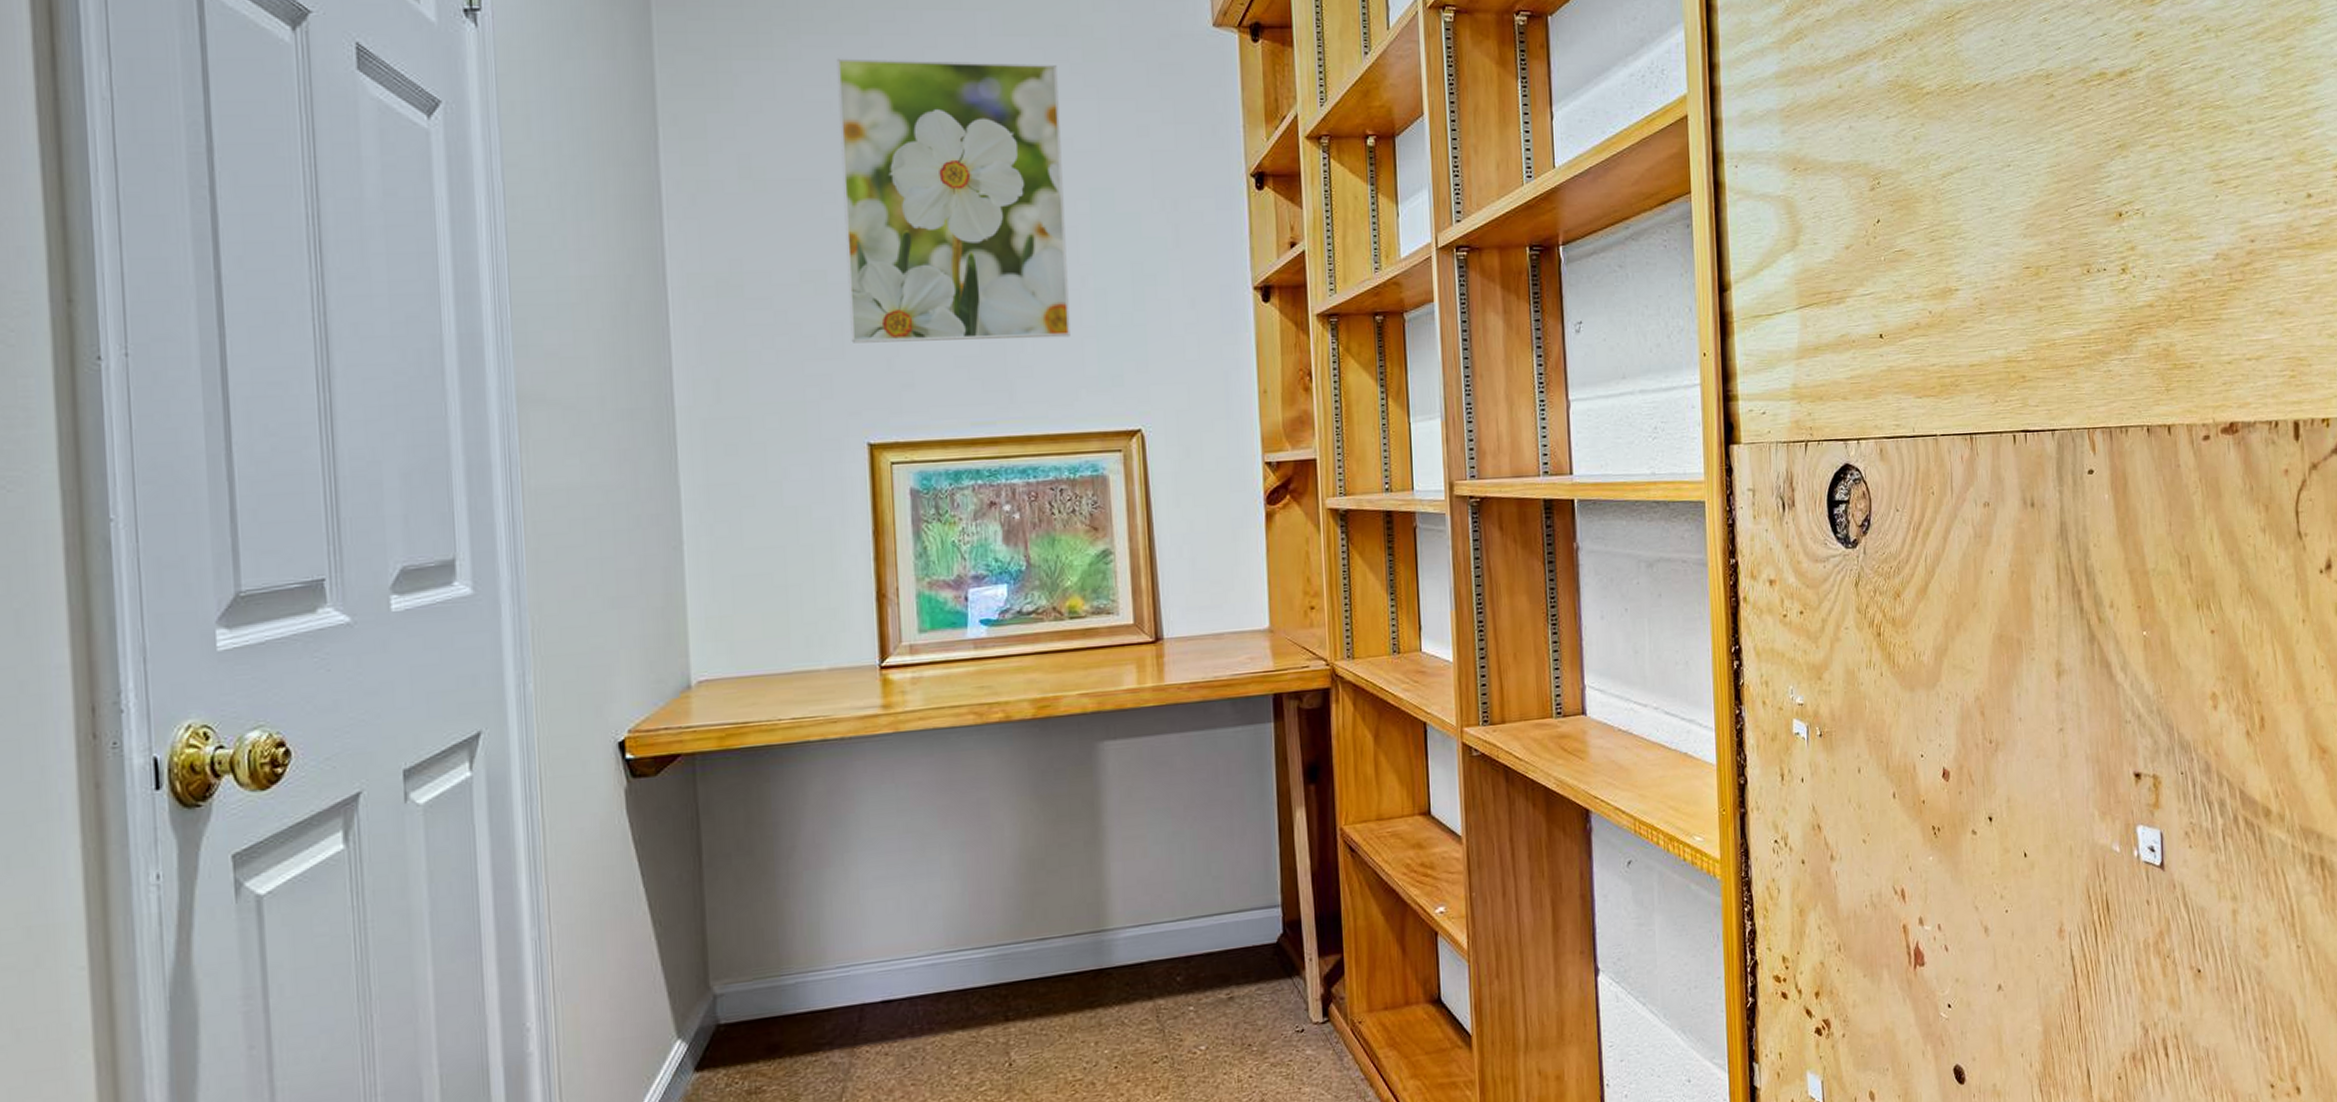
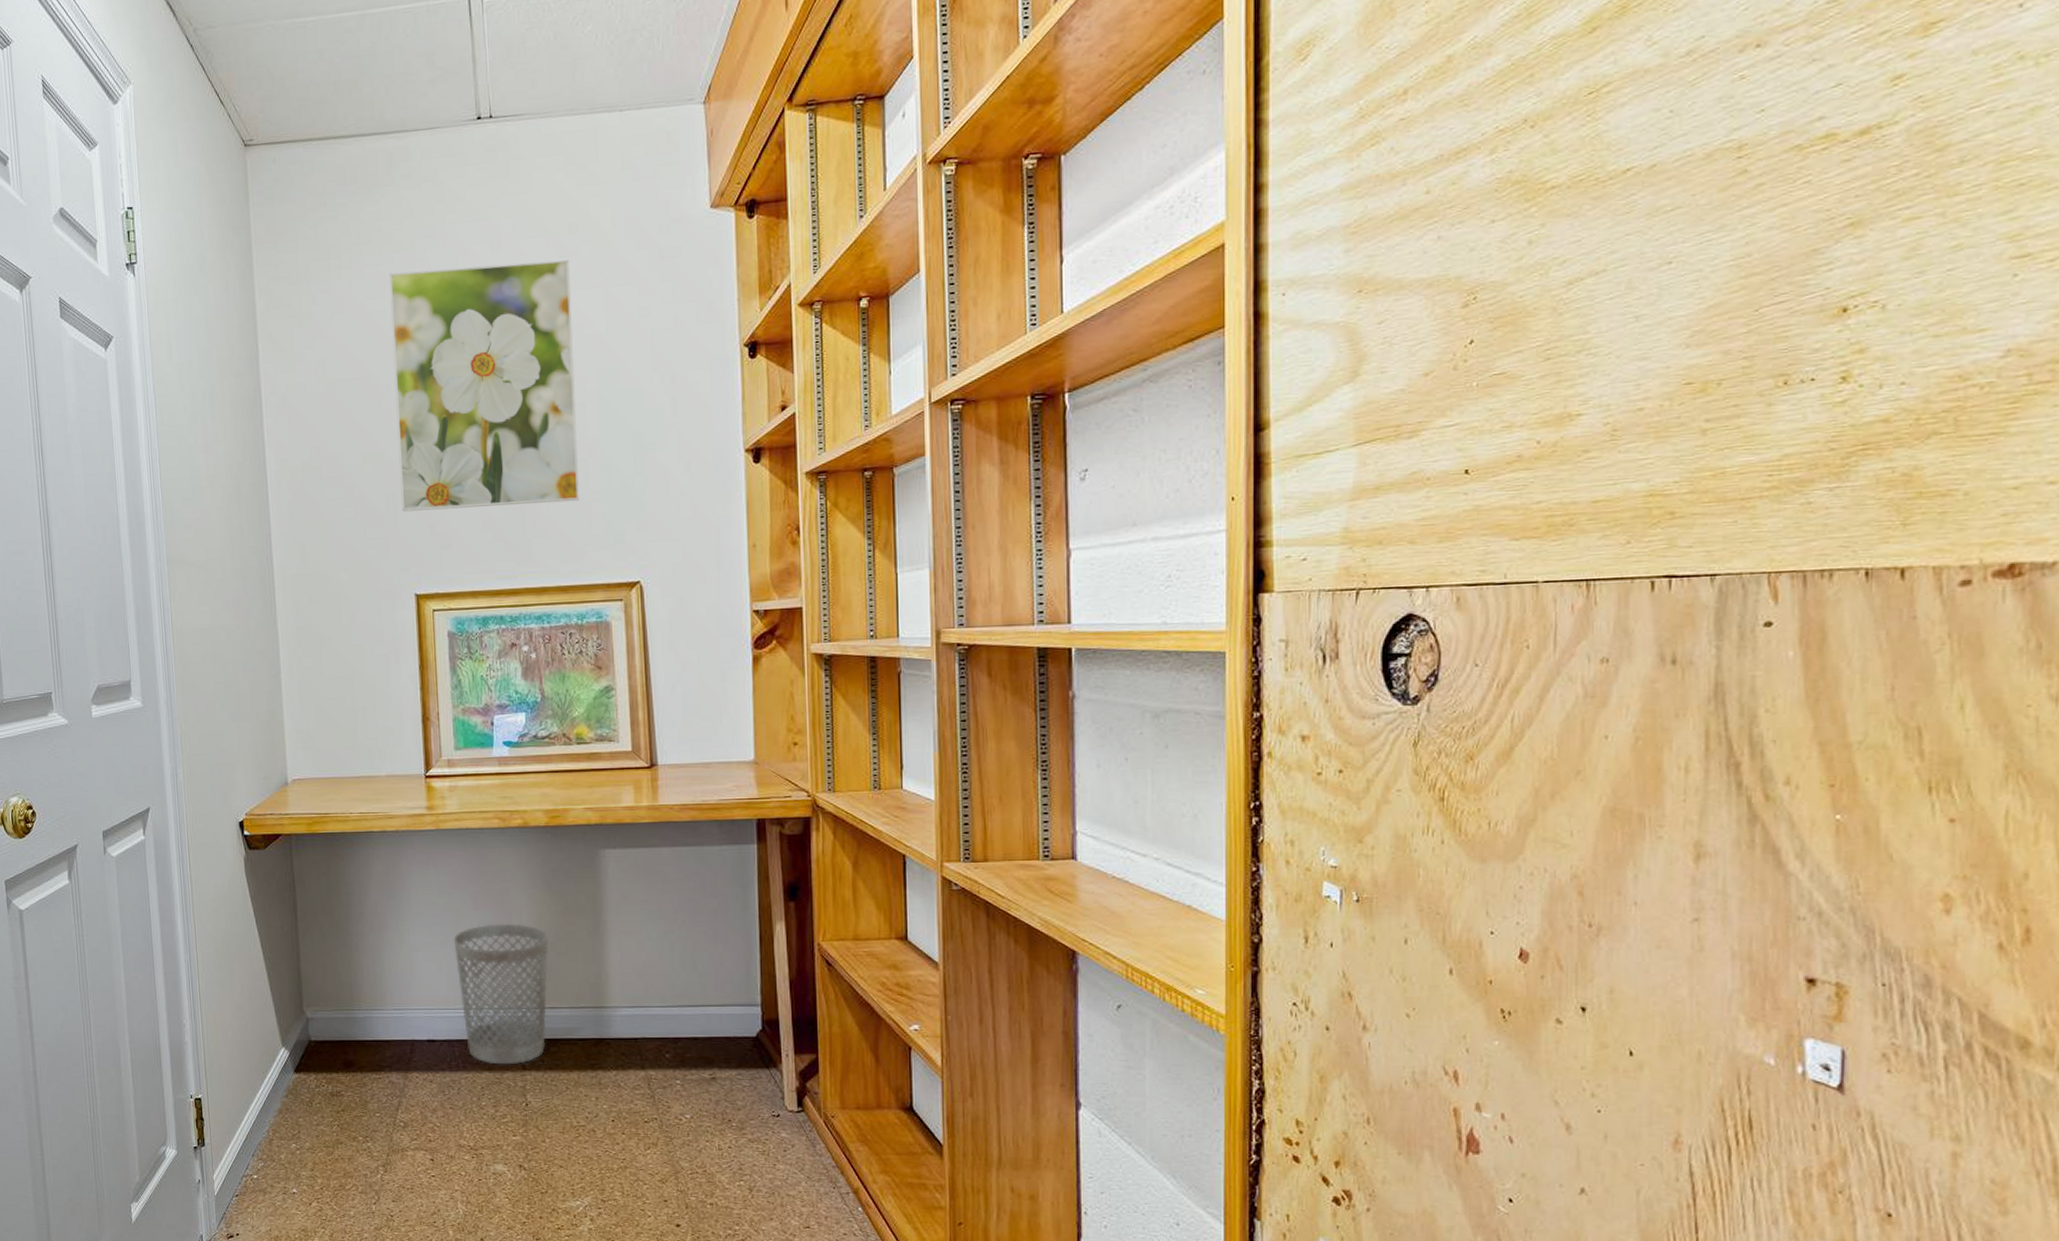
wastebasket: none [916,840,1037,1020] -> present [453,923,549,1065]

